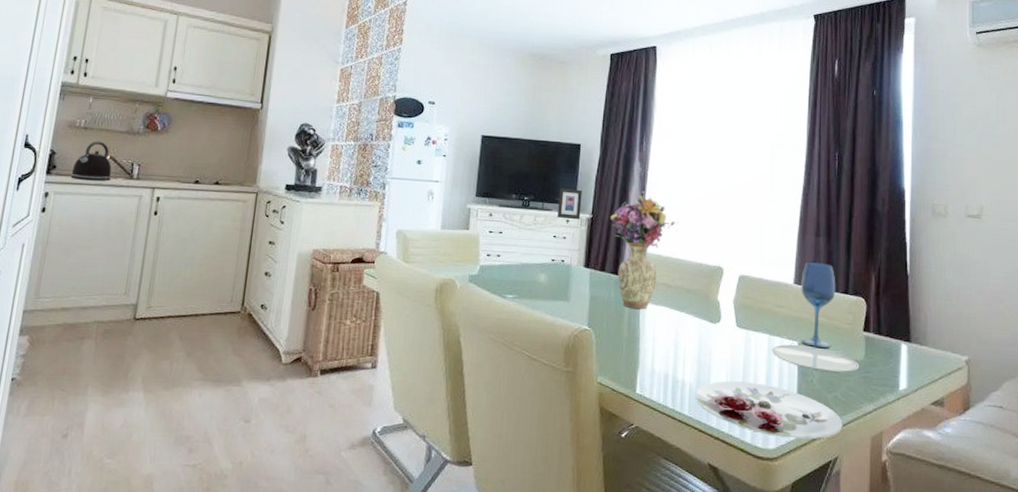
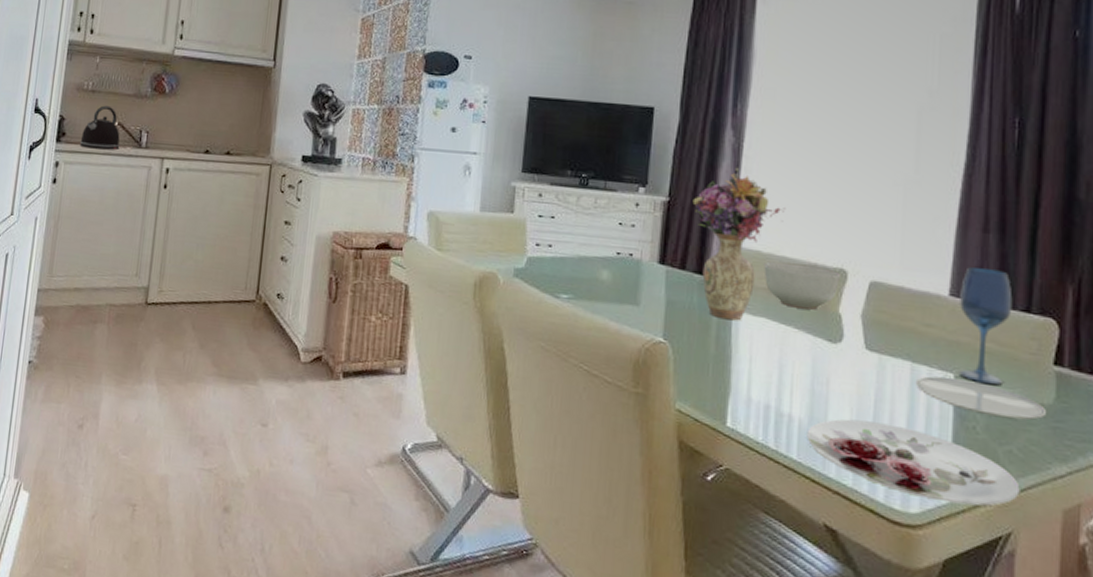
picture frame: present [557,188,583,219] -> none [624,163,656,202]
bowl: none [663,262,719,299] -> present [763,261,841,310]

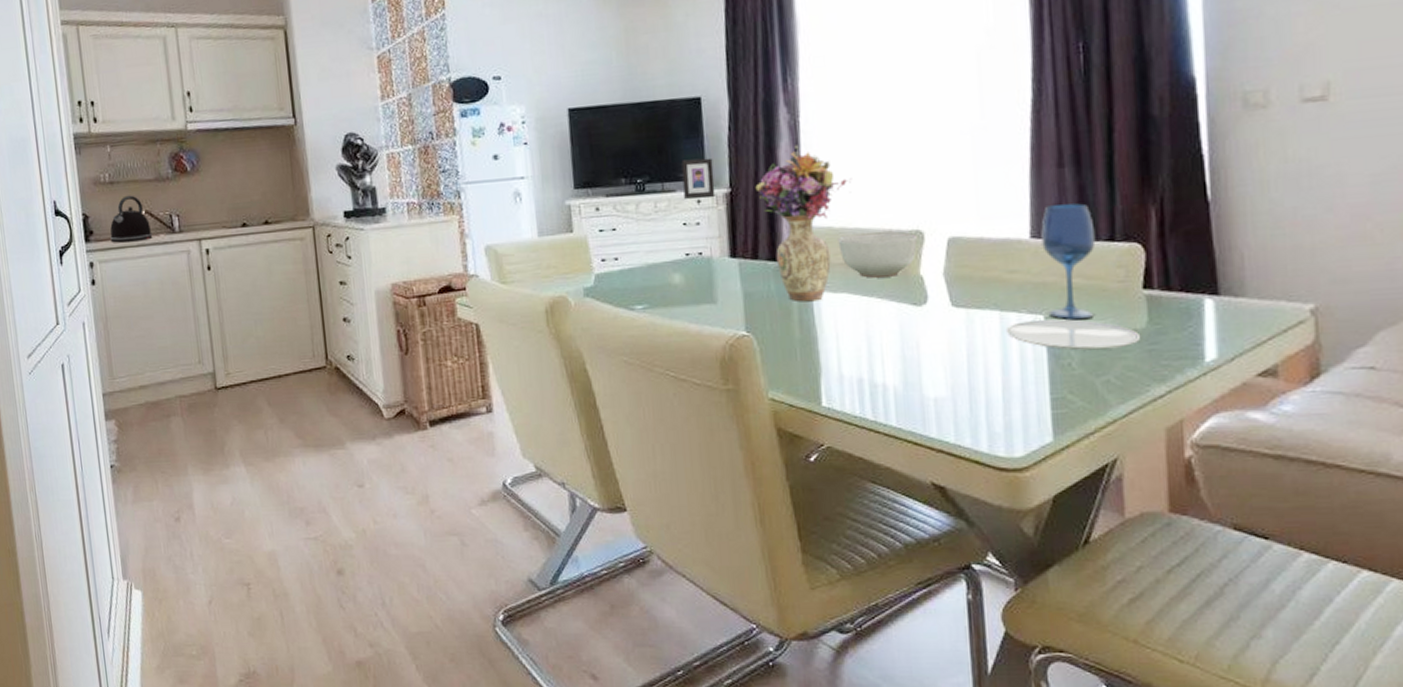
picture frame: none [624,163,656,202] -> present [681,157,715,199]
plate: present [806,419,1020,506] -> none [903,375,1122,441]

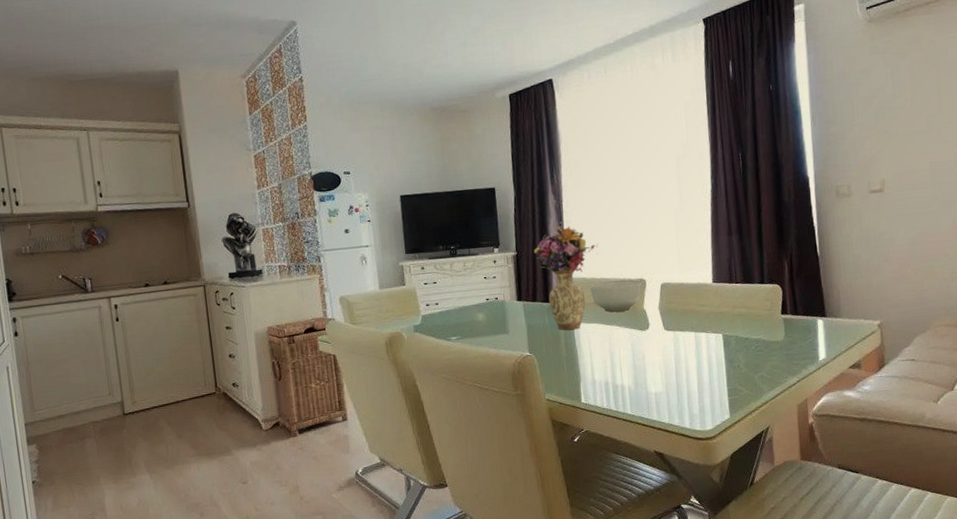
kettle: present [110,195,153,244] -> none [31,263,69,303]
picture frame: present [681,157,715,199] -> none [482,230,506,260]
plate: present [1005,318,1141,351] -> none [699,336,781,357]
wineglass: present [1041,203,1096,320] -> none [719,259,753,336]

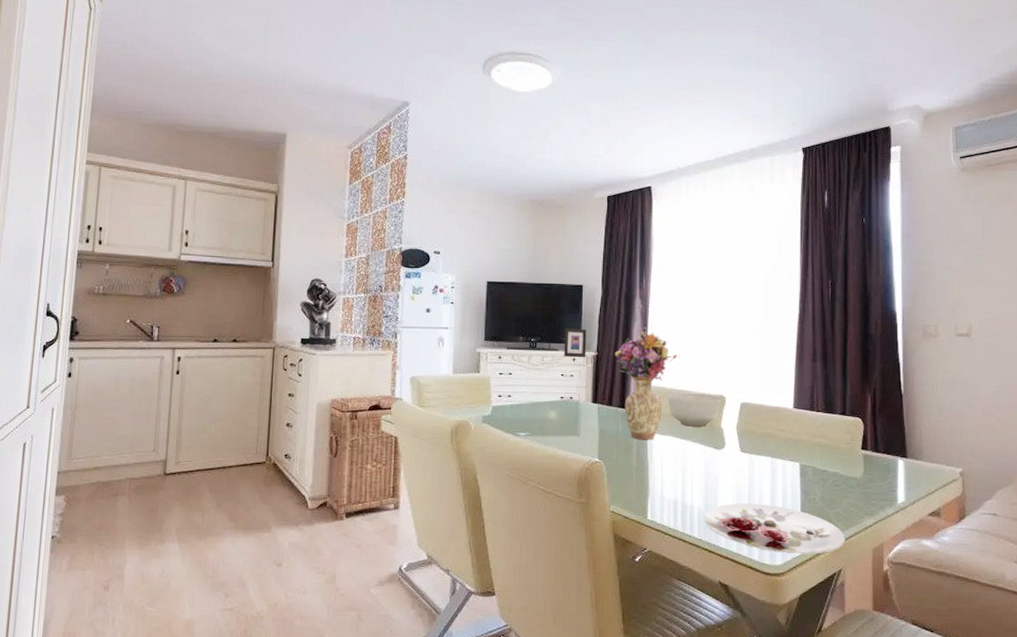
picture frame: none [482,230,506,260] -> present [564,328,587,357]
plate: none [635,376,771,419] -> present [704,503,845,554]

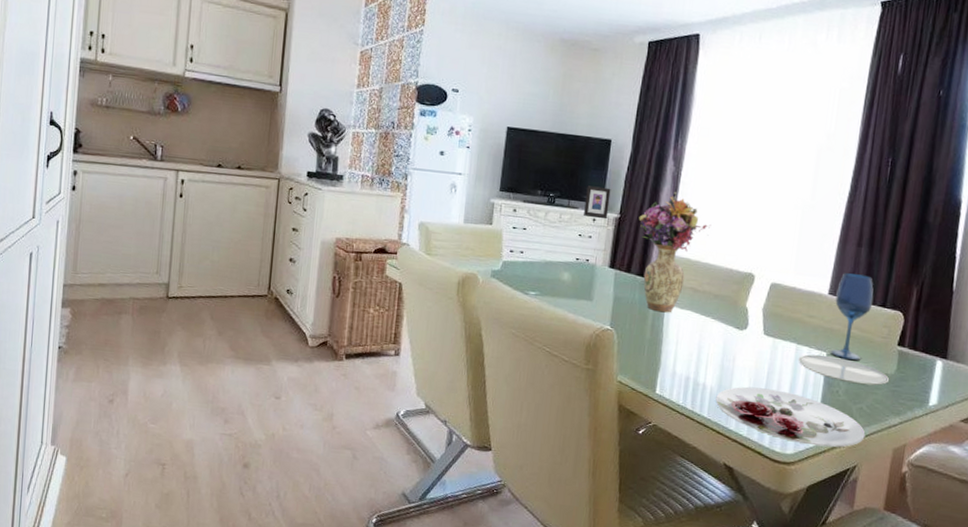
bowl: present [668,393,721,427] -> none [691,266,750,305]
plate: none [774,465,859,490] -> present [798,354,890,386]
wineglass: none [800,387,834,468] -> present [830,273,874,361]

